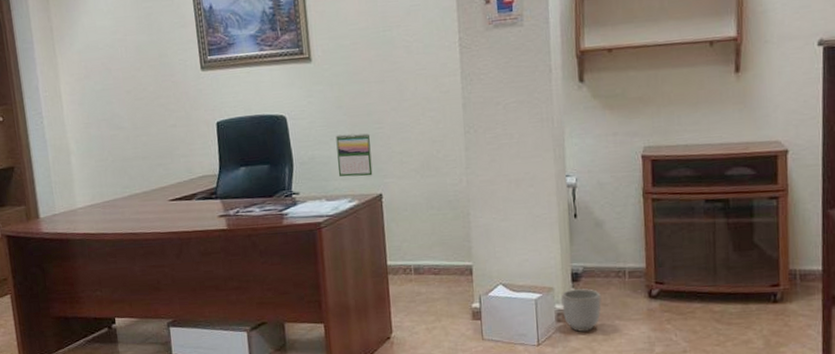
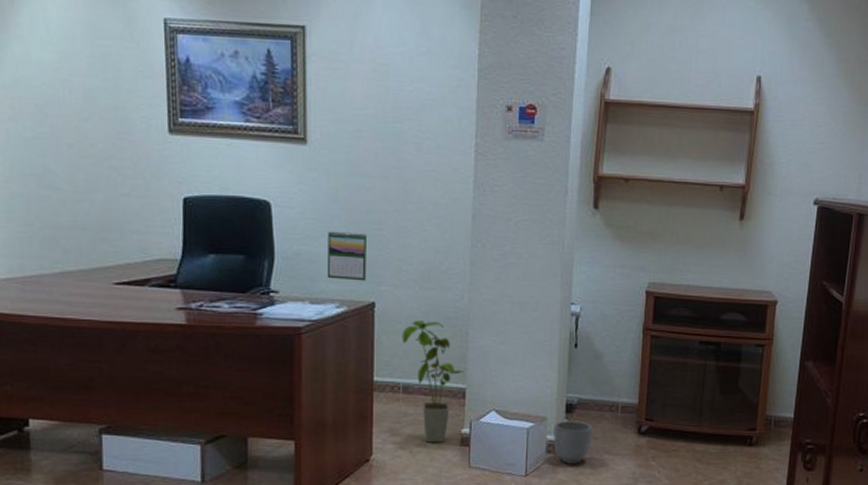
house plant: none [408,206,469,319] -> present [402,320,464,443]

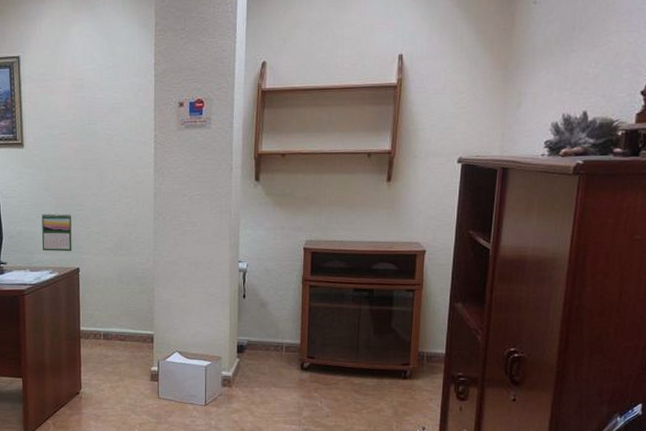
house plant: present [402,320,464,443] -> none [101,281,152,379]
planter: present [553,421,592,464] -> none [227,359,261,396]

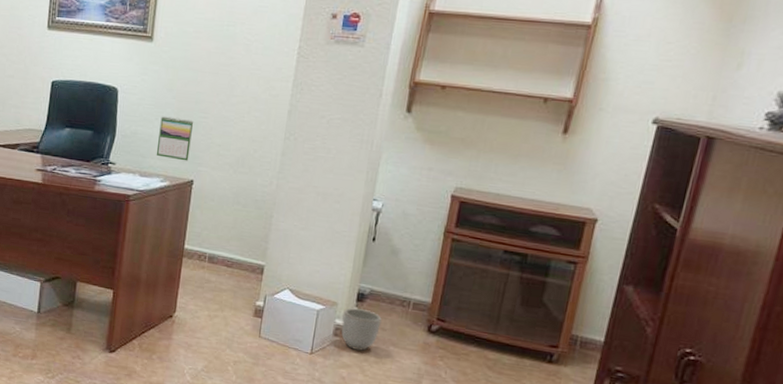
planter: none [227,359,261,396] -> present [341,308,382,351]

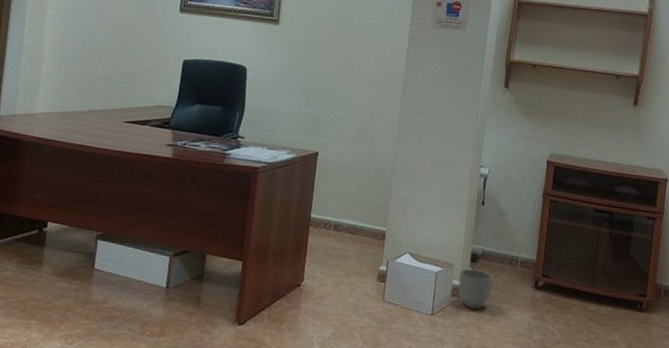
calendar: present [156,116,194,161] -> none [283,92,318,134]

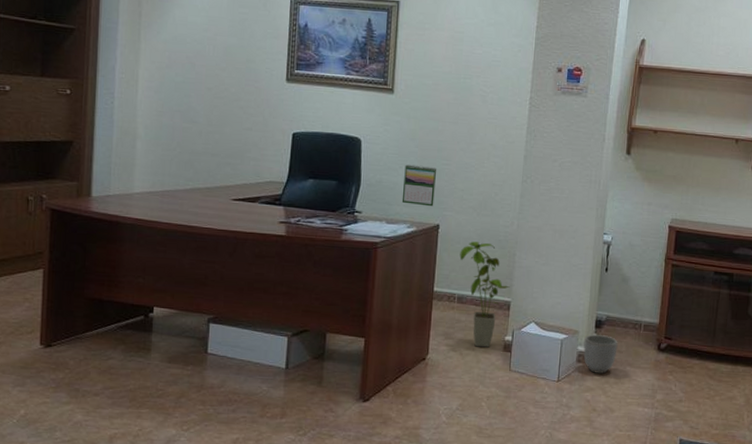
calendar: none [283,92,318,134] -> present [401,164,437,207]
house plant: none [337,170,386,277] -> present [459,241,510,348]

